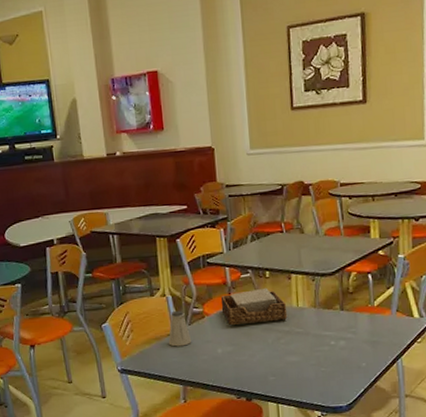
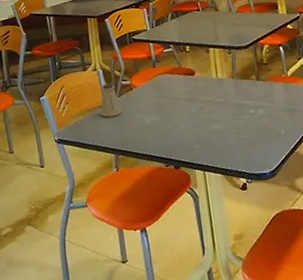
napkin holder: present [220,287,288,325] -> none [146,60,209,96]

